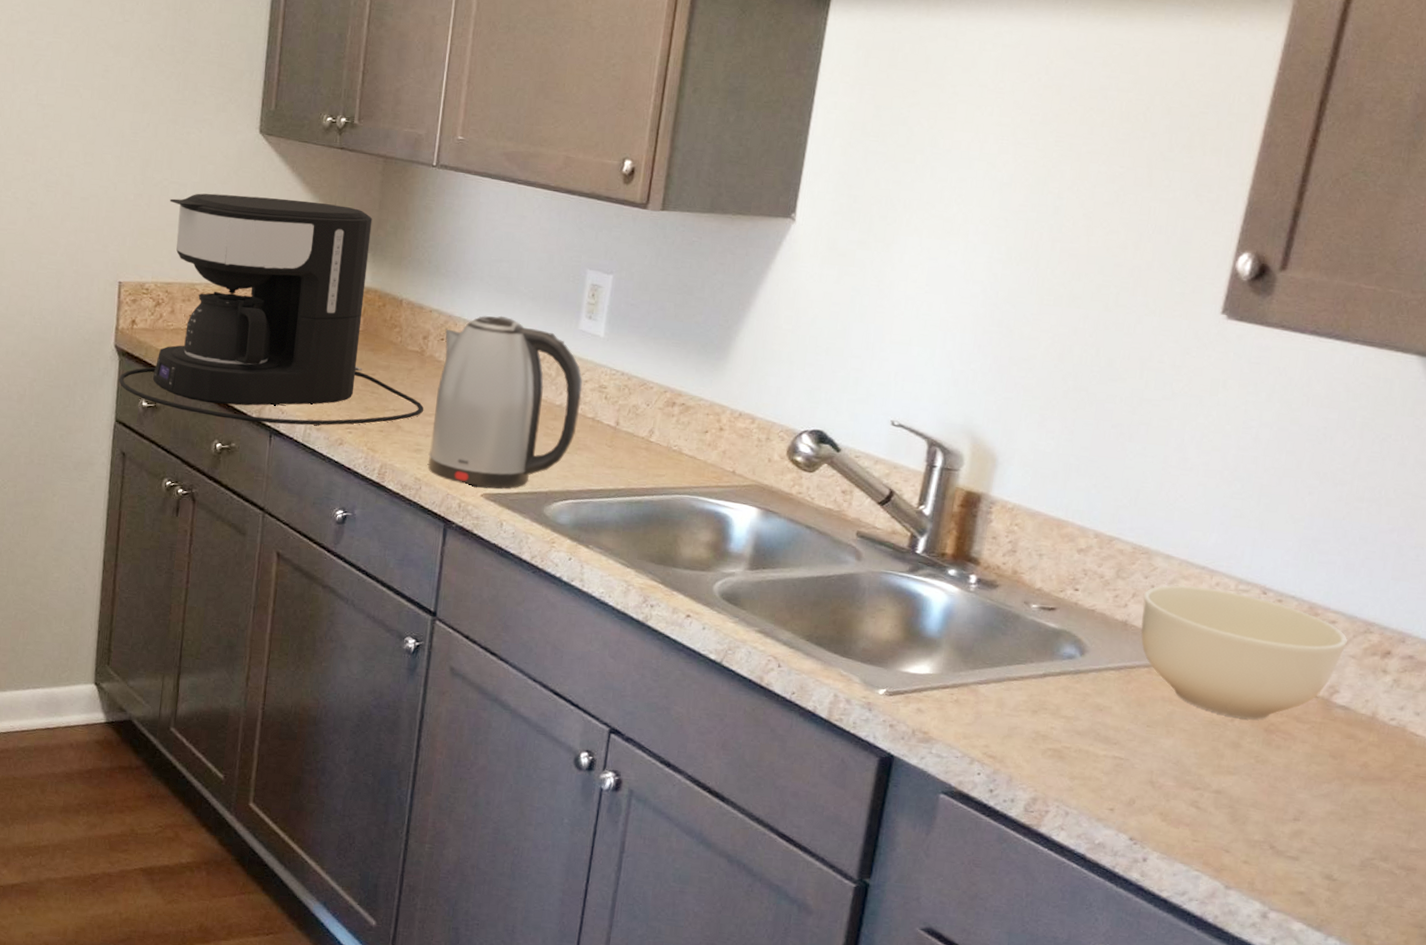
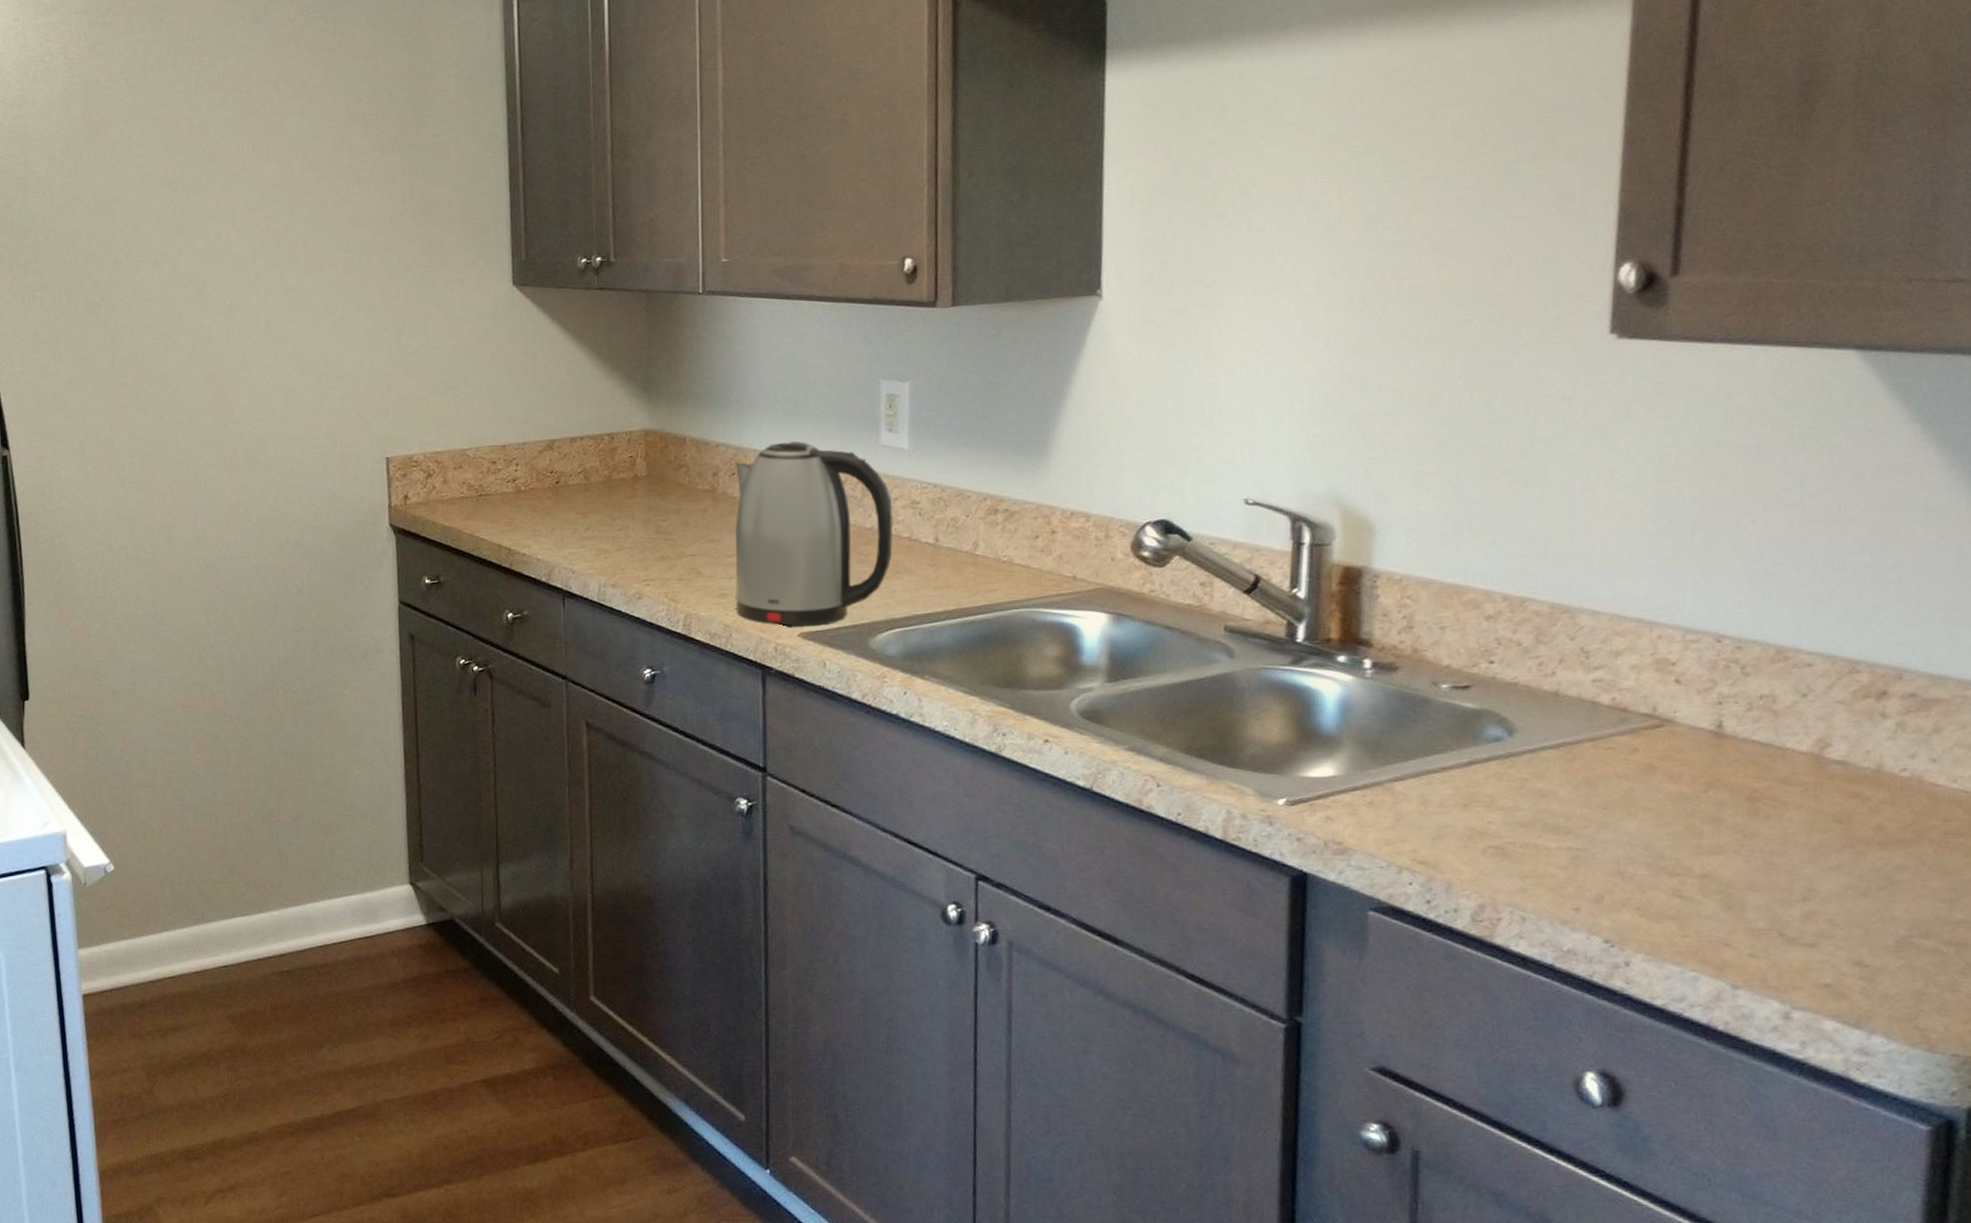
coffee maker: present [118,193,424,426] -> none [397,347,724,586]
bowl: present [1141,585,1347,719] -> none [1572,642,1830,789]

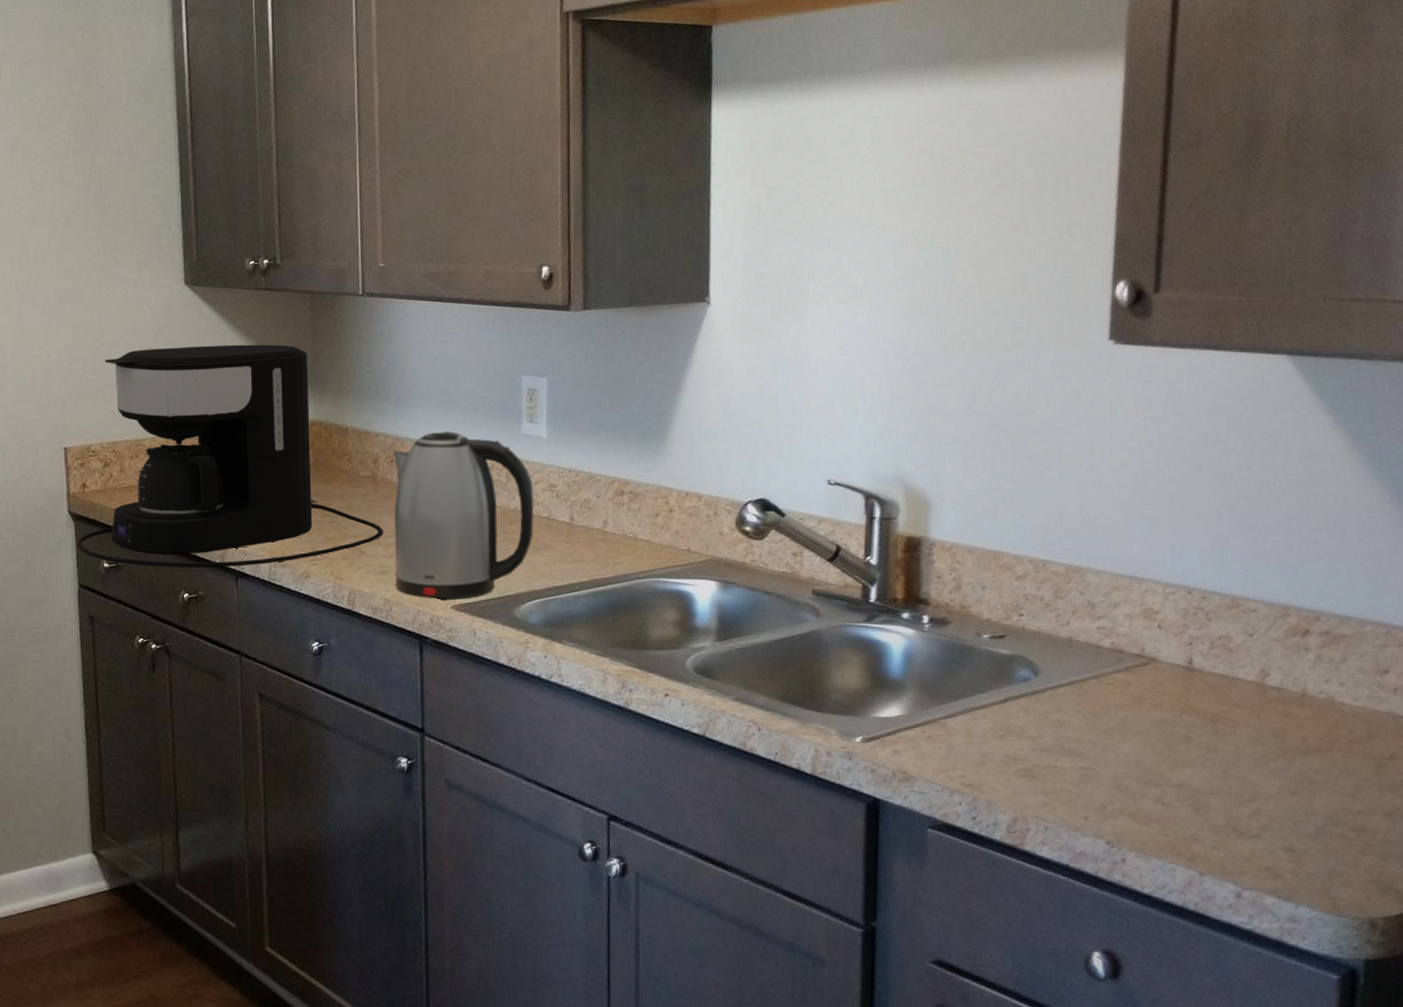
coffee maker: none [397,347,724,586] -> present [76,344,384,568]

